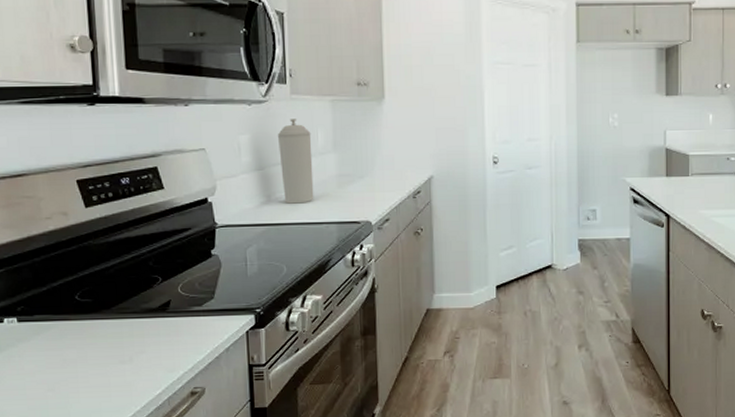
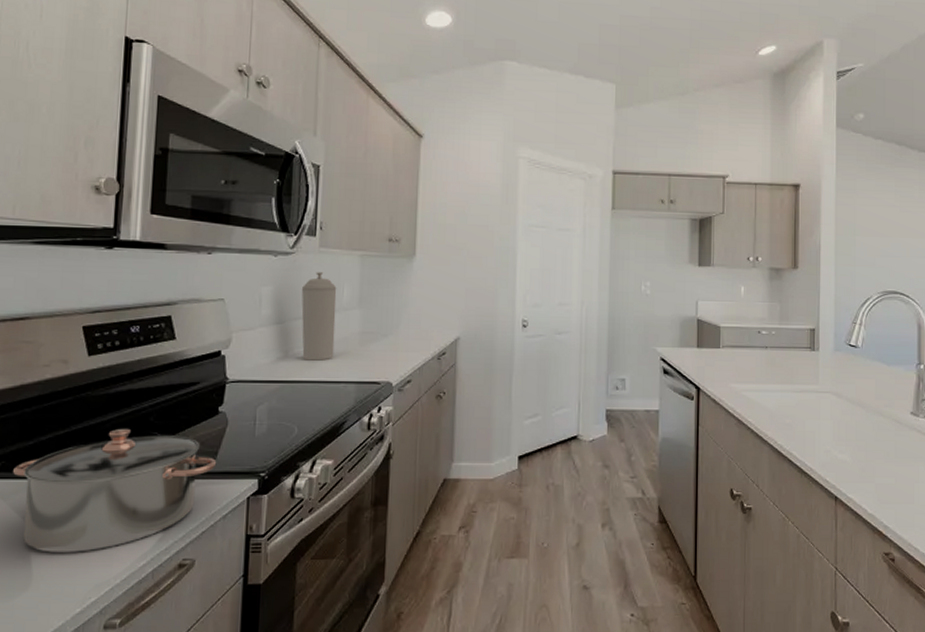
cooking pot: none [31,272,215,385] -> present [12,428,217,553]

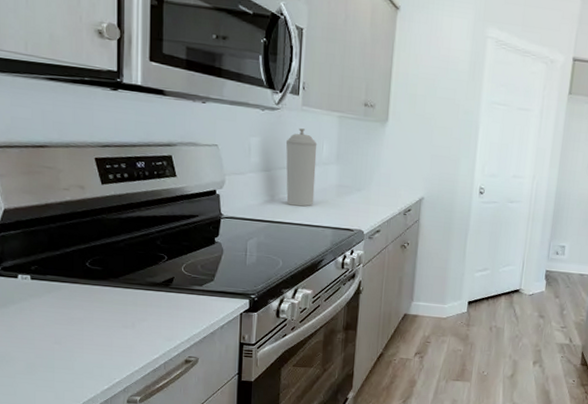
cooking pot: present [12,428,217,553] -> none [44,247,215,344]

